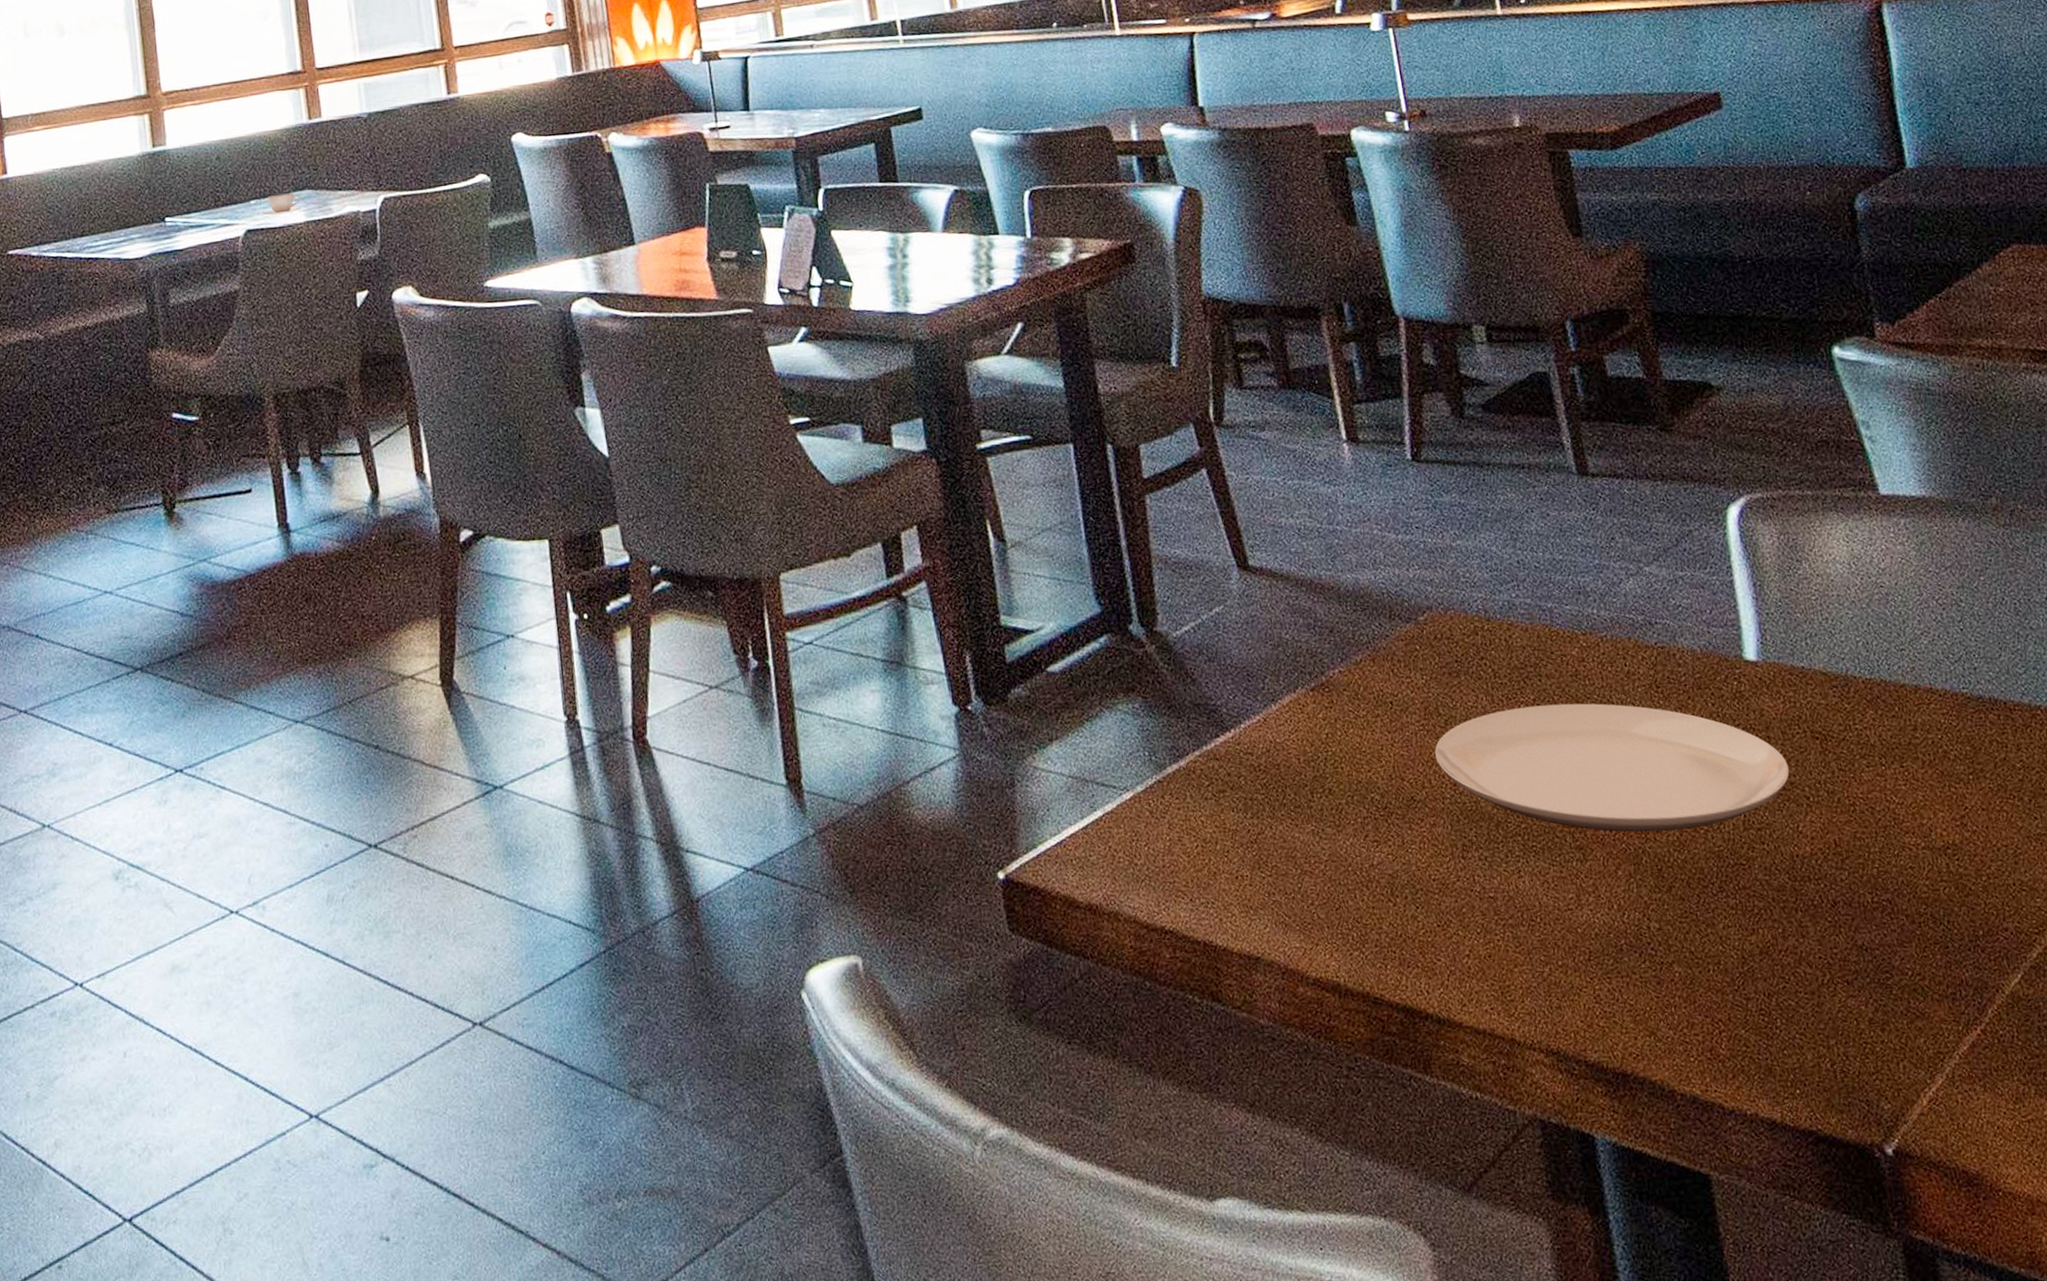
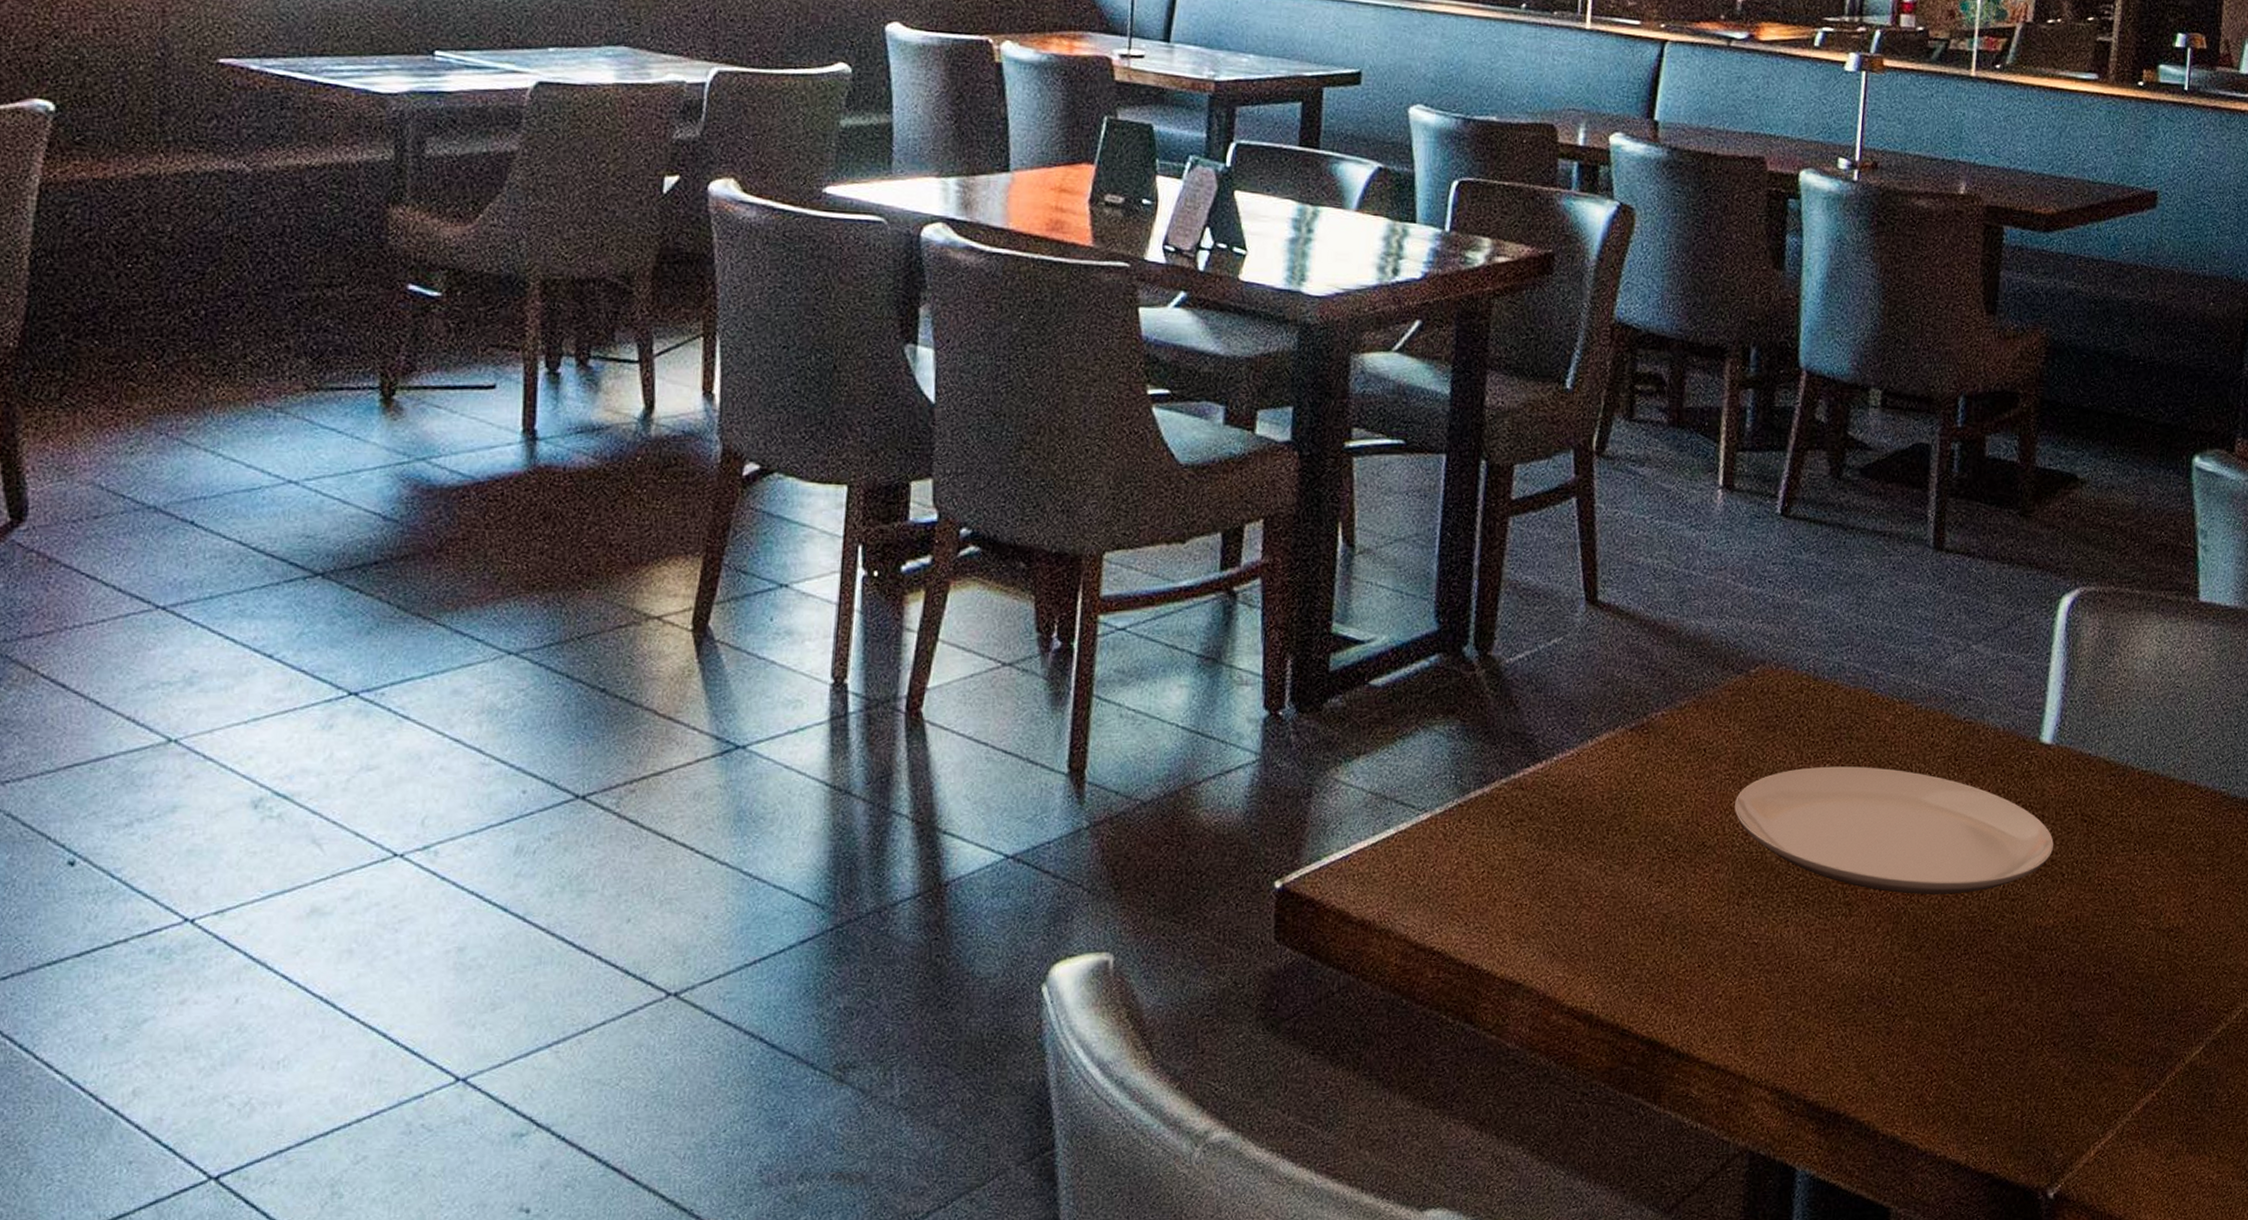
teacup: present [263,193,302,216] -> none [563,45,613,72]

